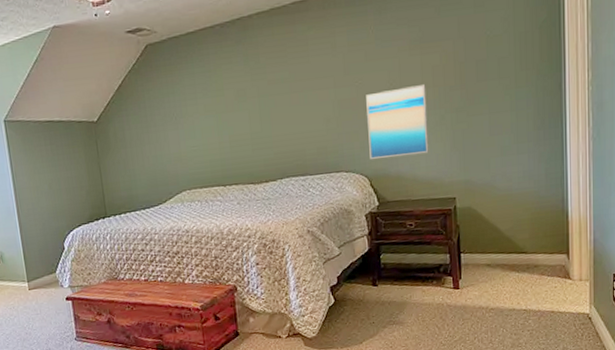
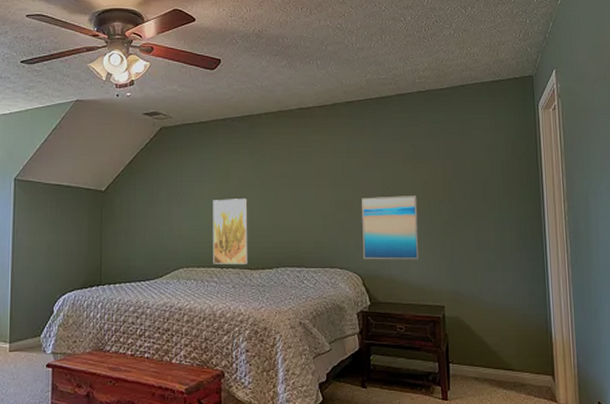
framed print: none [209,111,252,183] -> present [213,199,248,264]

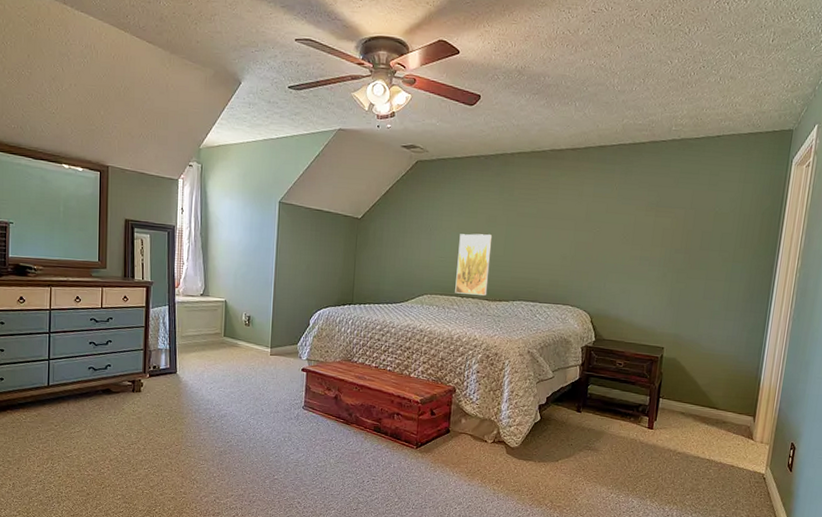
wall art: present [362,196,419,260] -> none [595,241,655,304]

